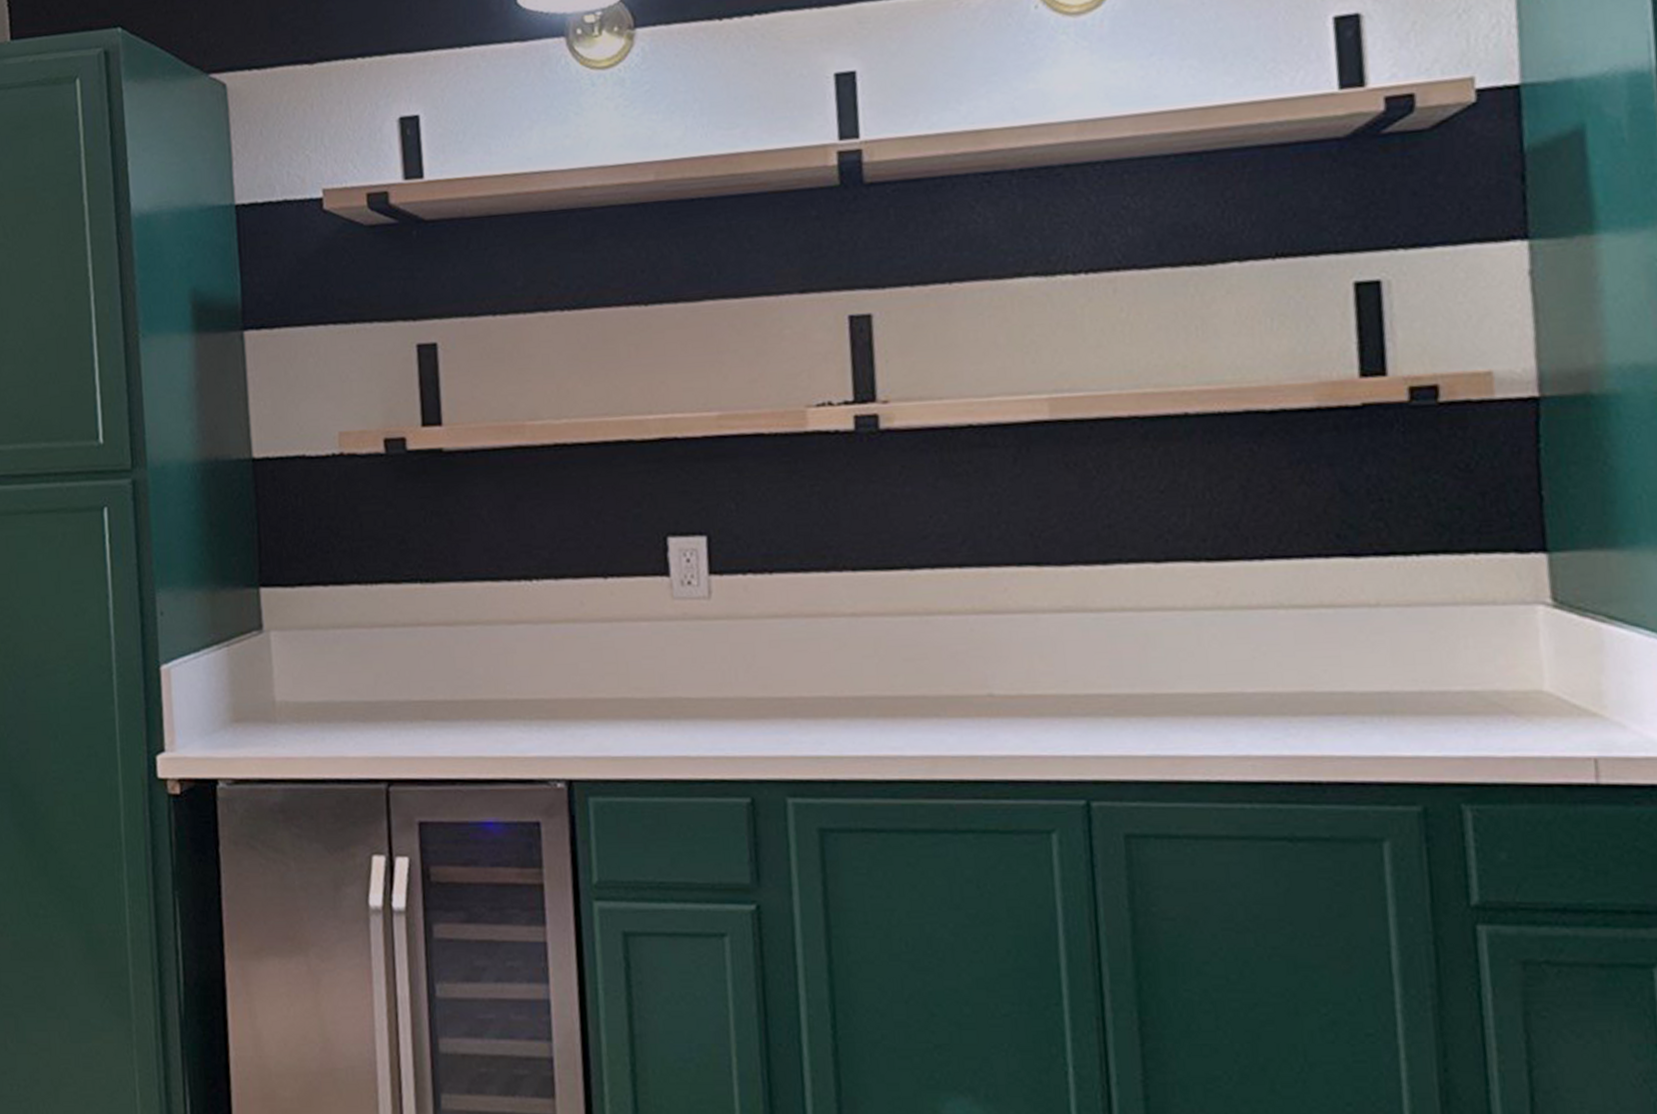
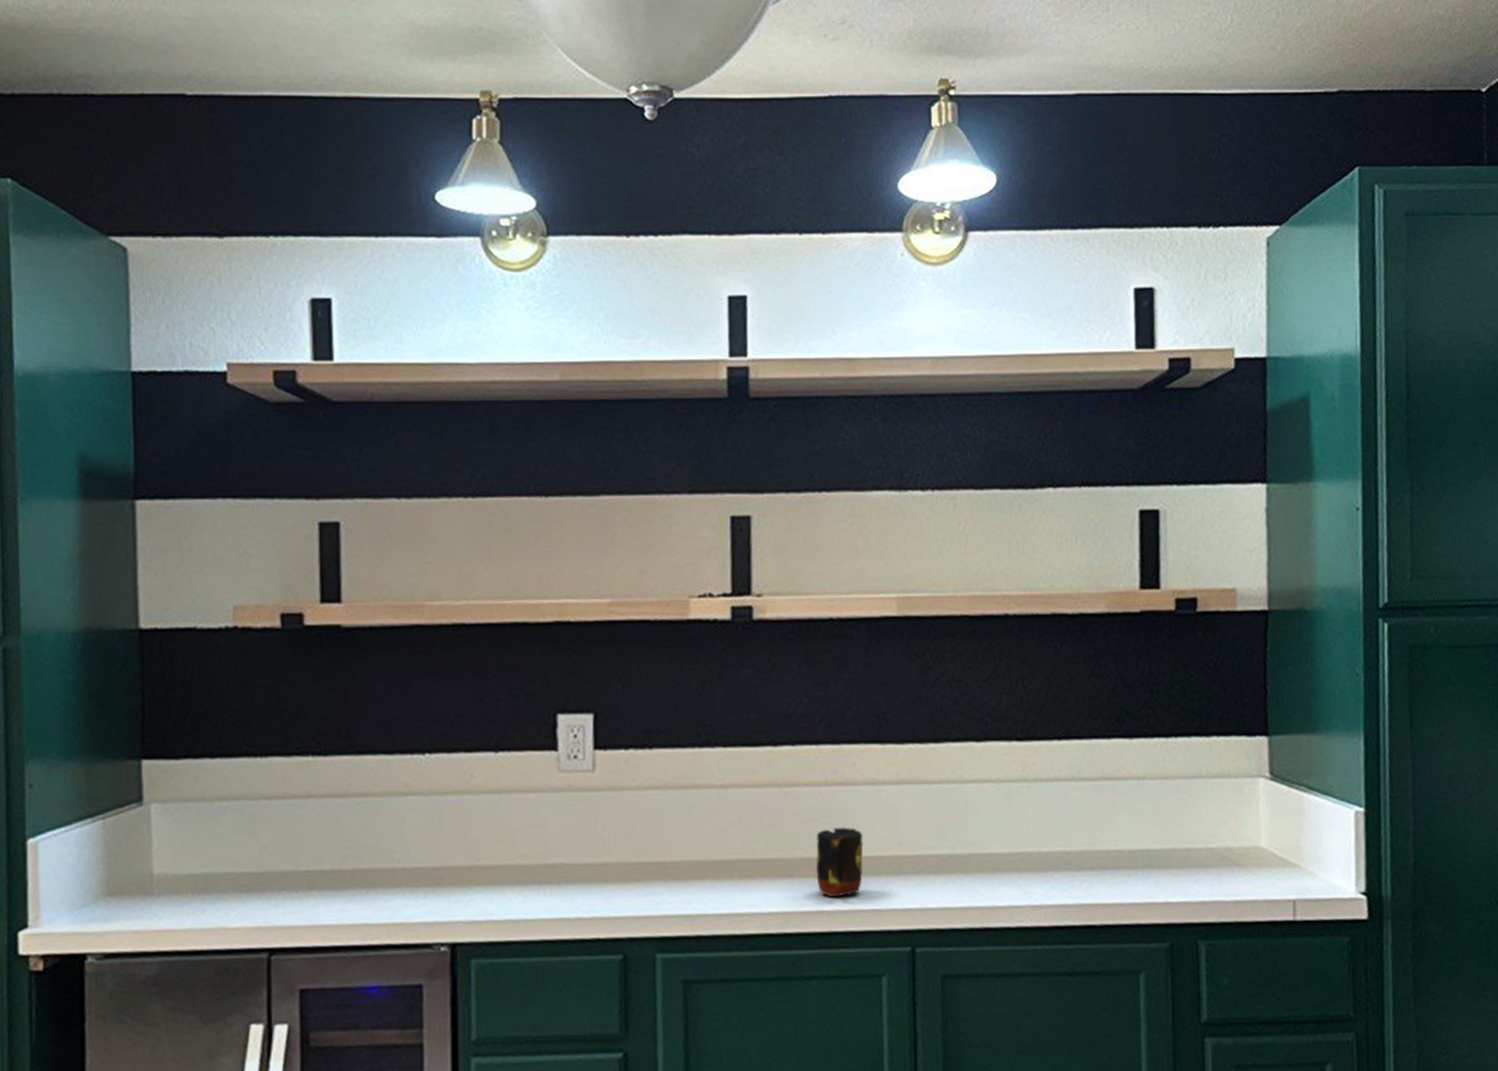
mug: none [965,661,1023,741] -> present [816,827,863,898]

